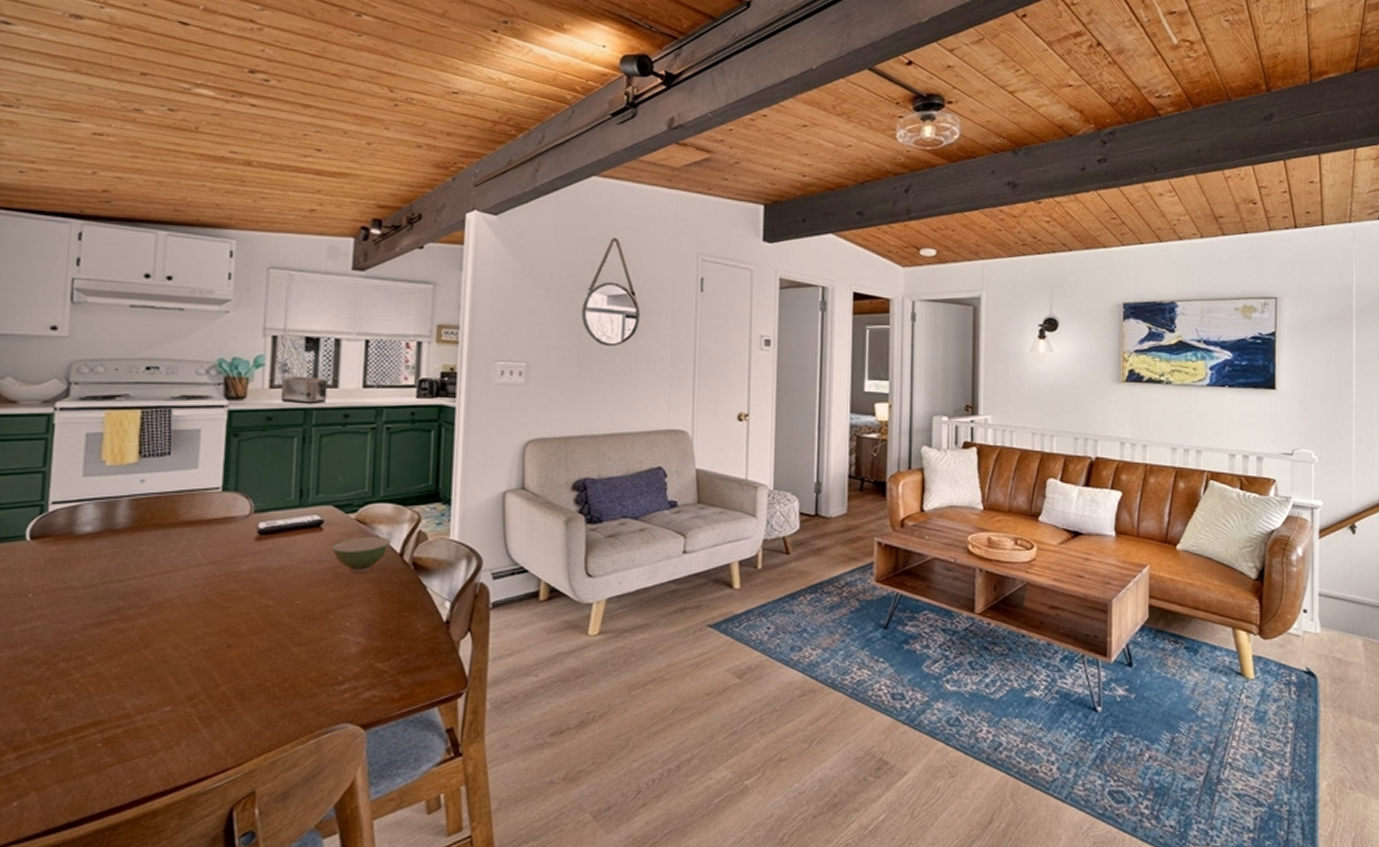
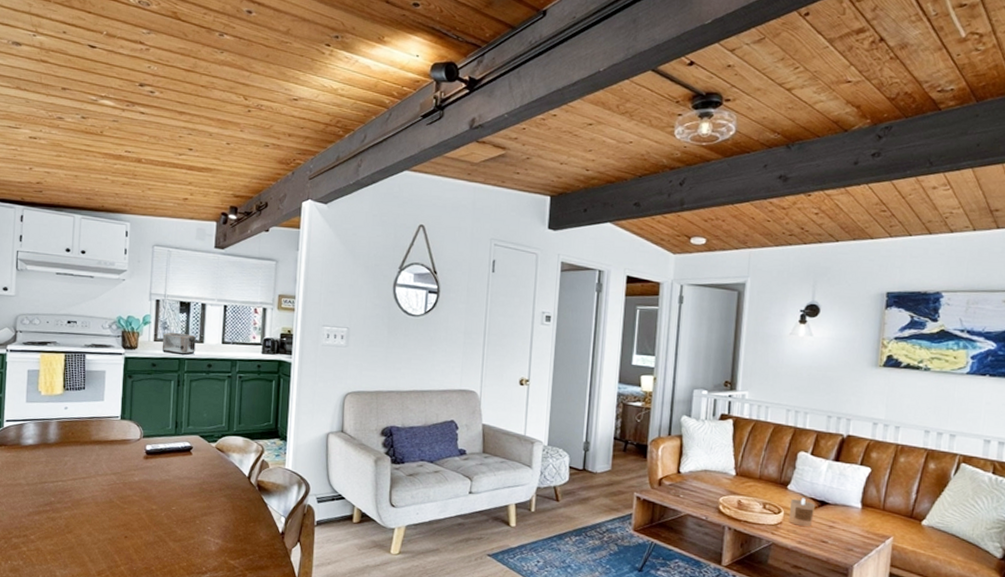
bowl: present [332,537,390,574] -> none [199,461,241,490]
candle: none [1042,530,1069,562] -> present [788,498,816,528]

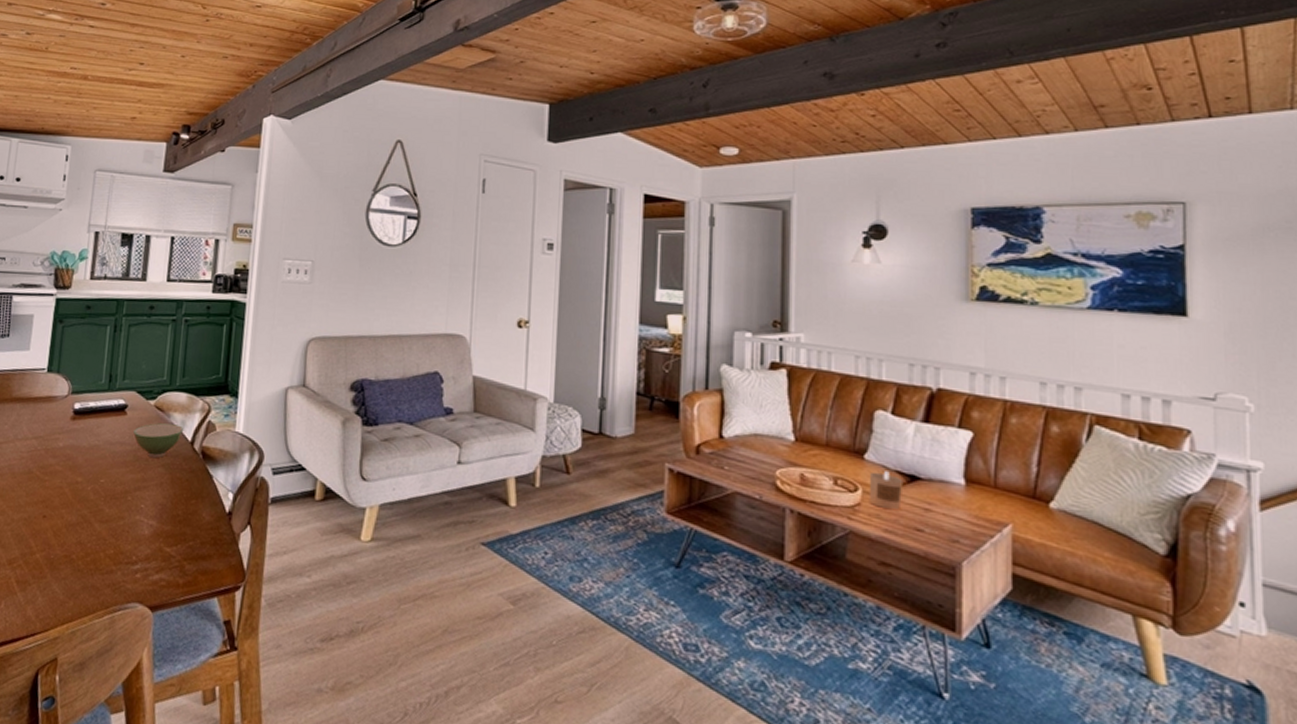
toaster: present [162,332,196,356] -> none [98,268,138,296]
bowl: none [199,461,241,490] -> present [133,423,183,458]

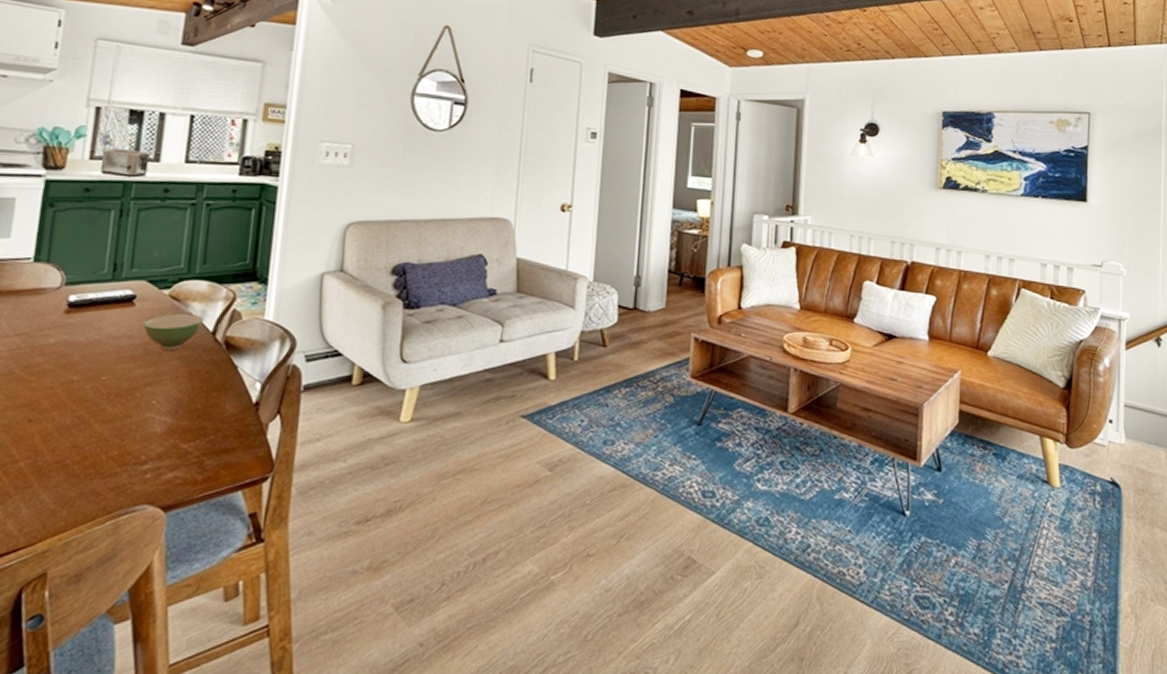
toaster: none [98,268,138,296] -> present [100,148,150,178]
candle: present [869,471,904,511] -> none [856,332,883,365]

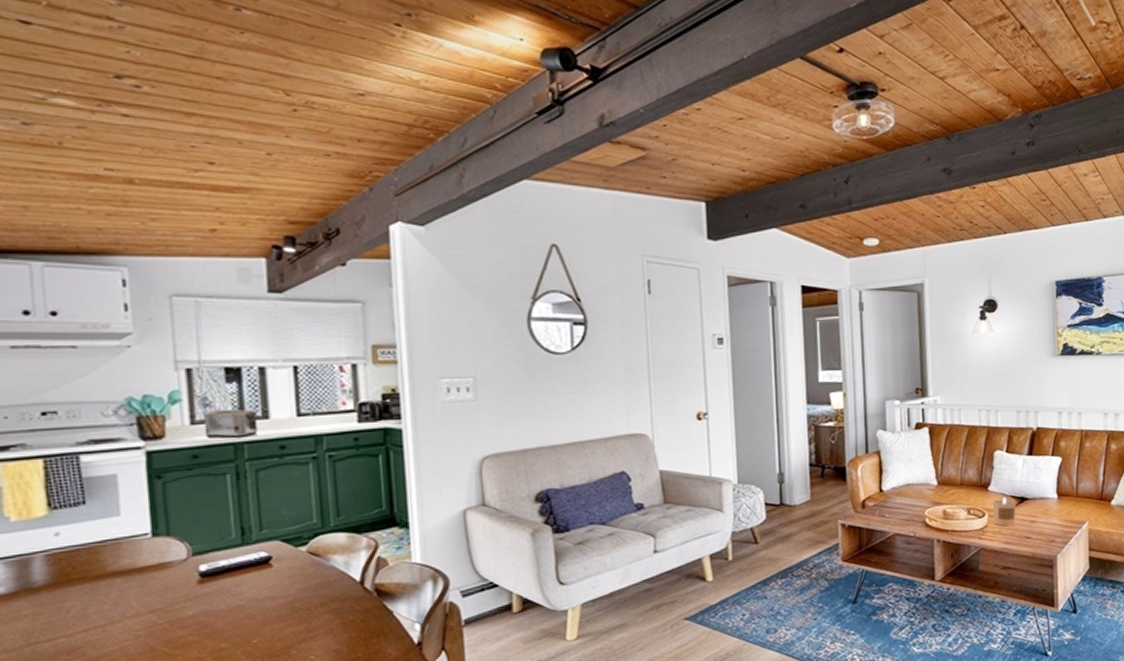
bowl: present [143,313,204,351] -> none [285,567,348,607]
candle: none [856,332,883,365] -> present [992,497,1017,527]

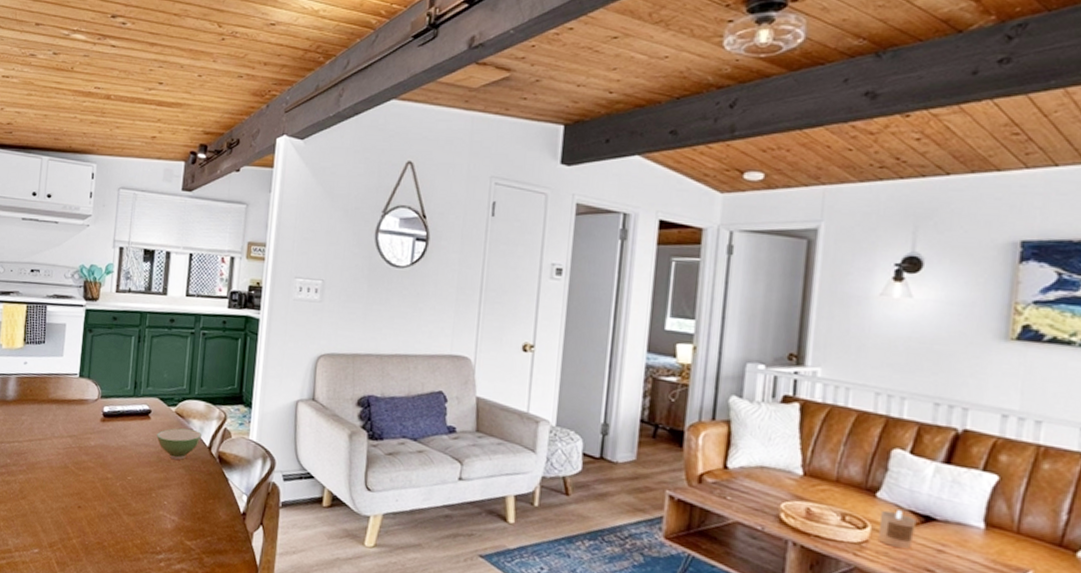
toaster: present [203,409,258,439] -> none [123,282,159,309]
bowl: none [285,567,348,607] -> present [157,428,202,460]

